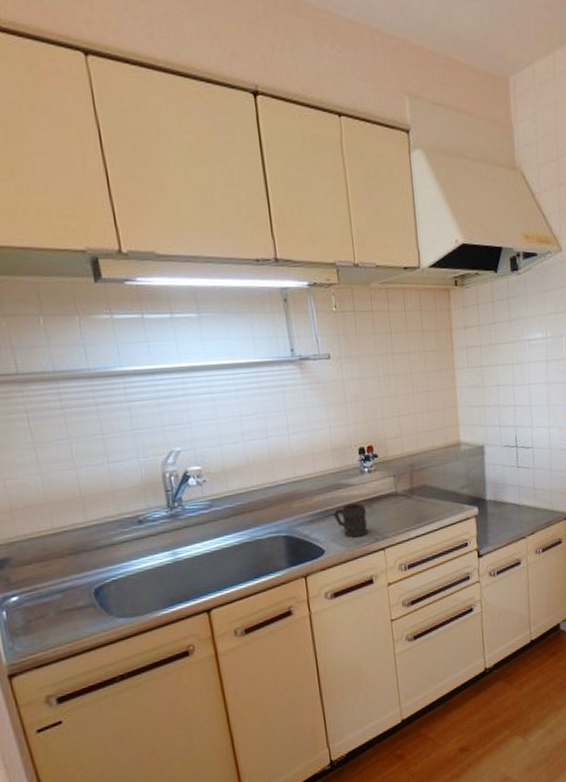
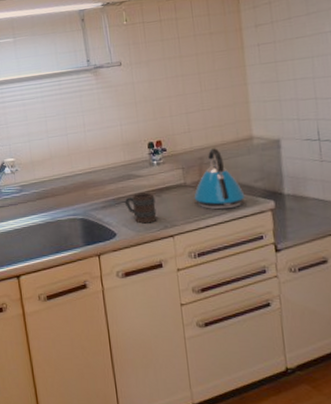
kettle: none [404,454,453,519] -> present [194,148,246,210]

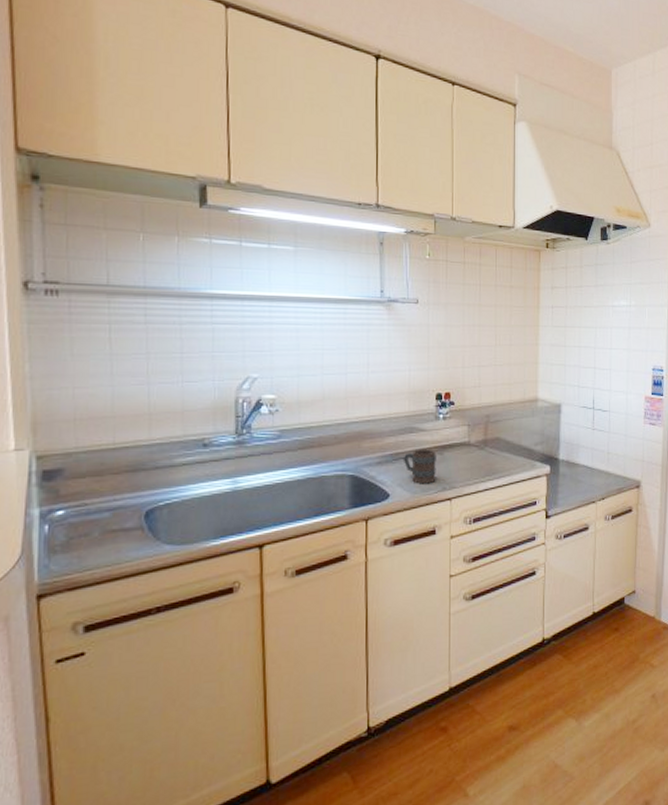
kettle: present [194,148,246,210] -> none [476,407,525,472]

